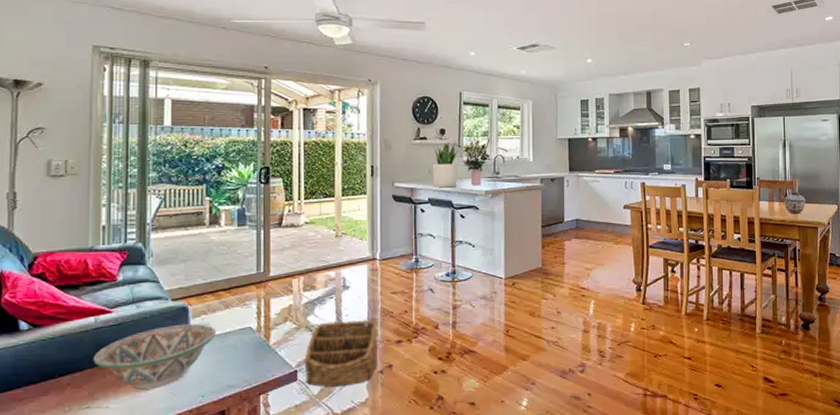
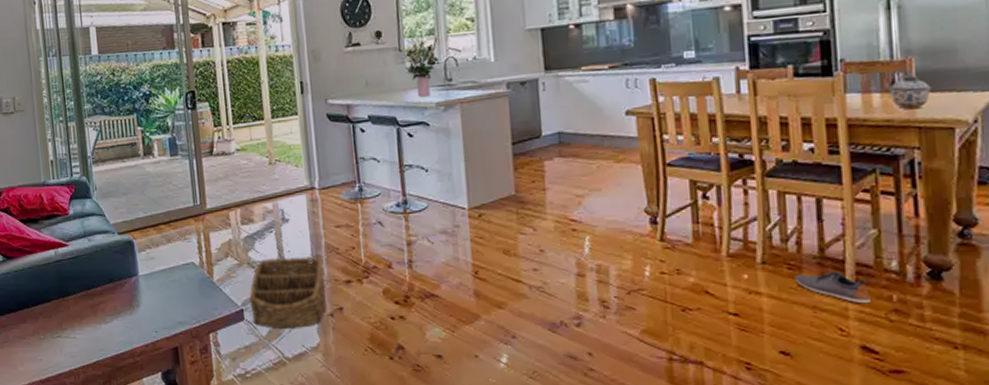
decorative bowl: present [93,323,217,390] -> none [57,257,162,322]
planter: present [432,141,458,188] -> none [369,44,401,103]
shoe: none [726,324,771,348] -> present [794,270,872,304]

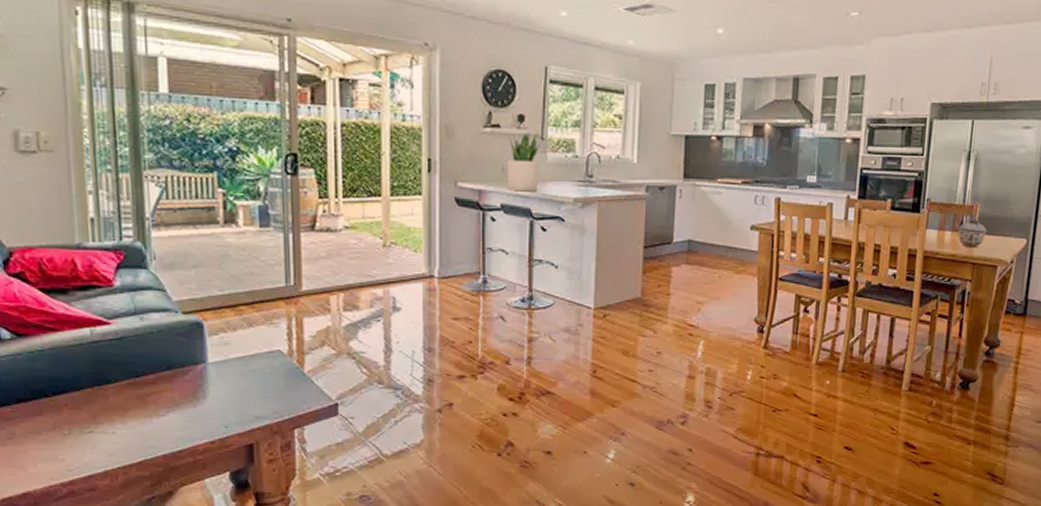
basket: present [249,256,327,328] -> none [346,349,436,424]
planter: none [369,44,401,103] -> present [507,131,540,192]
bouquet: present [404,36,440,98] -> none [546,128,583,191]
shoe: present [794,270,872,304] -> none [864,379,918,408]

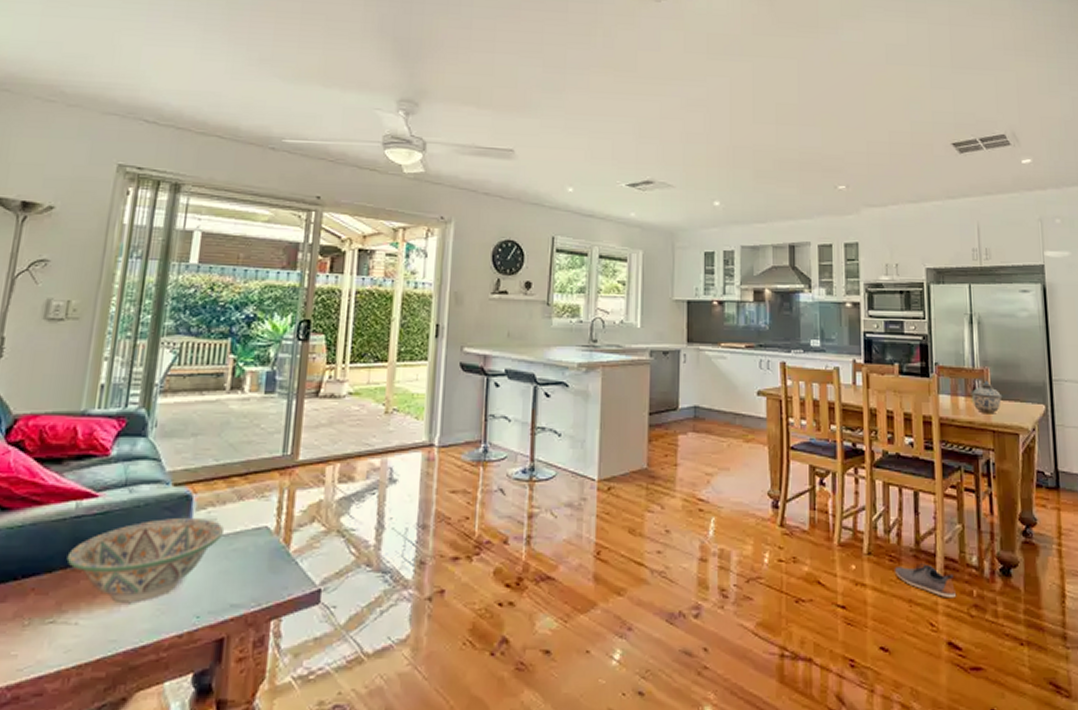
decorative bowl: none [91,342,240,415] -> present [66,517,225,602]
planter: present [507,131,540,192] -> none [512,297,545,357]
shoe: none [864,379,918,408] -> present [894,563,957,599]

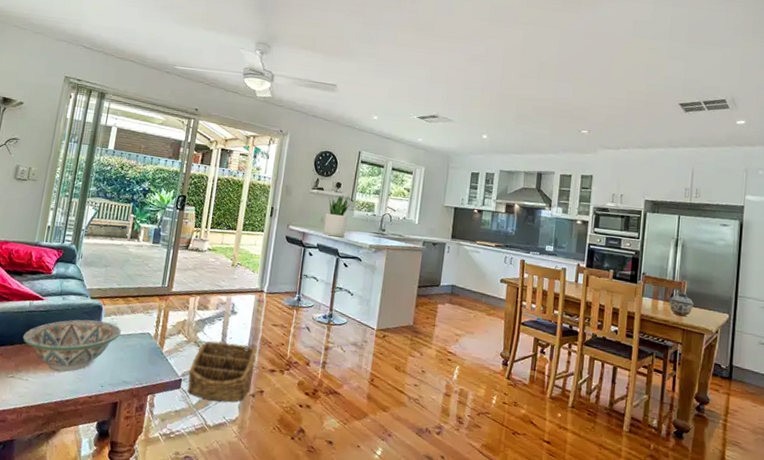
basket: none [330,526,430,615] -> present [187,340,257,402]
planter: none [512,297,545,357] -> present [323,195,349,238]
shoe: present [894,563,957,599] -> none [590,419,638,448]

